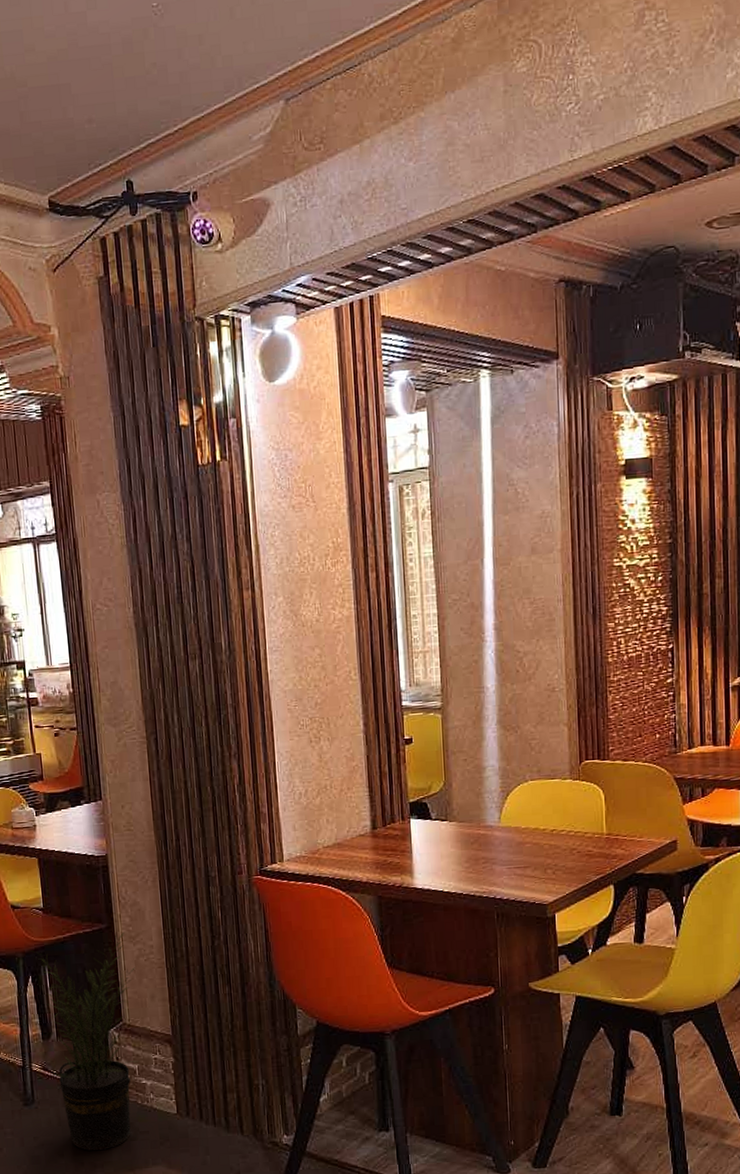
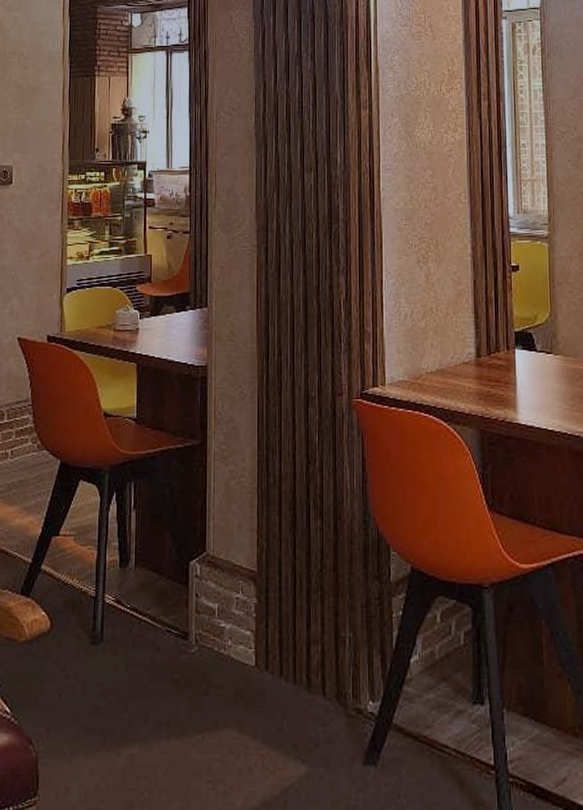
potted plant: present [29,933,139,1151] -> none [116,451,225,706]

